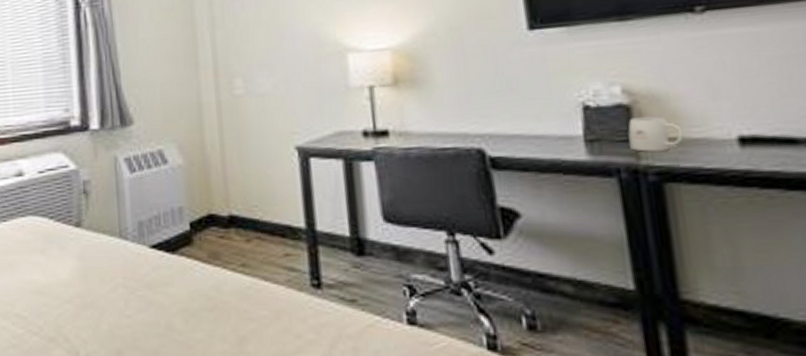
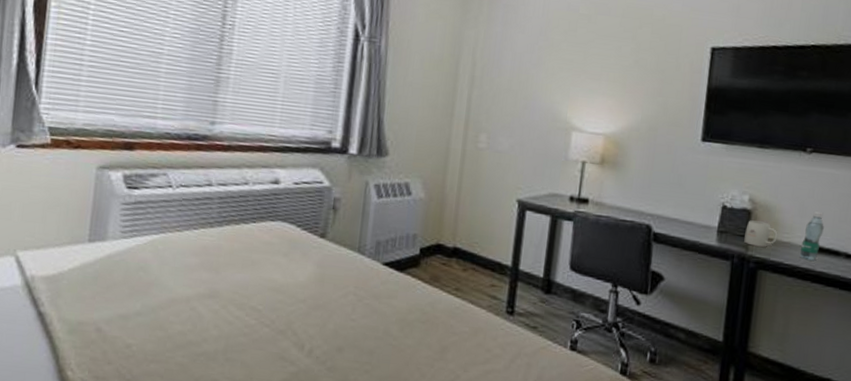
bottle: none [725,88,759,158] -> present [799,211,824,261]

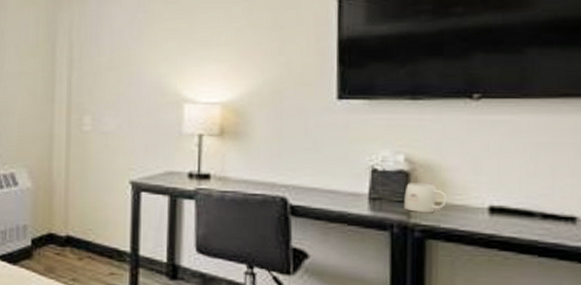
bottle: present [799,211,824,261] -> none [478,166,508,224]

